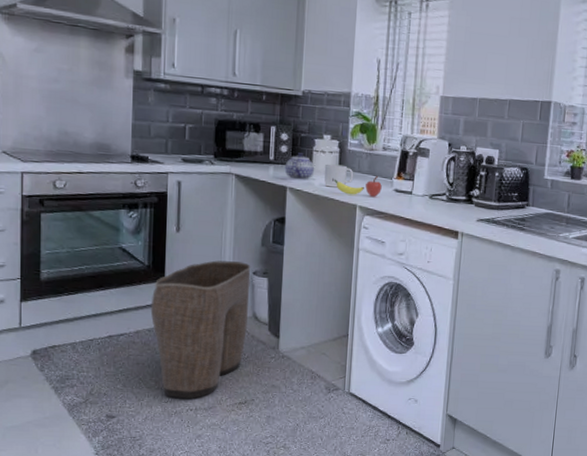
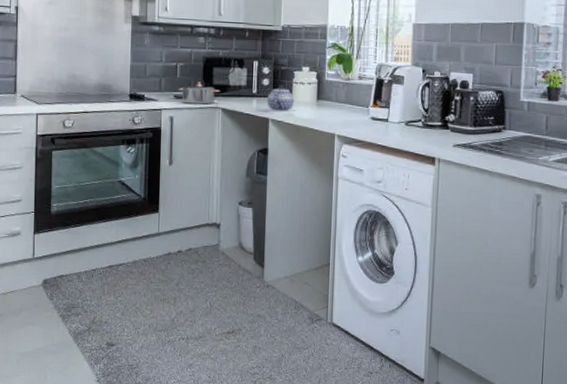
laundry basket: present [150,260,251,398] -> none [146,192,237,327]
cooking pot: none [185,145,234,170] -> present [177,81,221,104]
mug: present [324,164,354,188] -> none [303,95,332,118]
fruit: present [333,175,382,197] -> none [312,104,359,125]

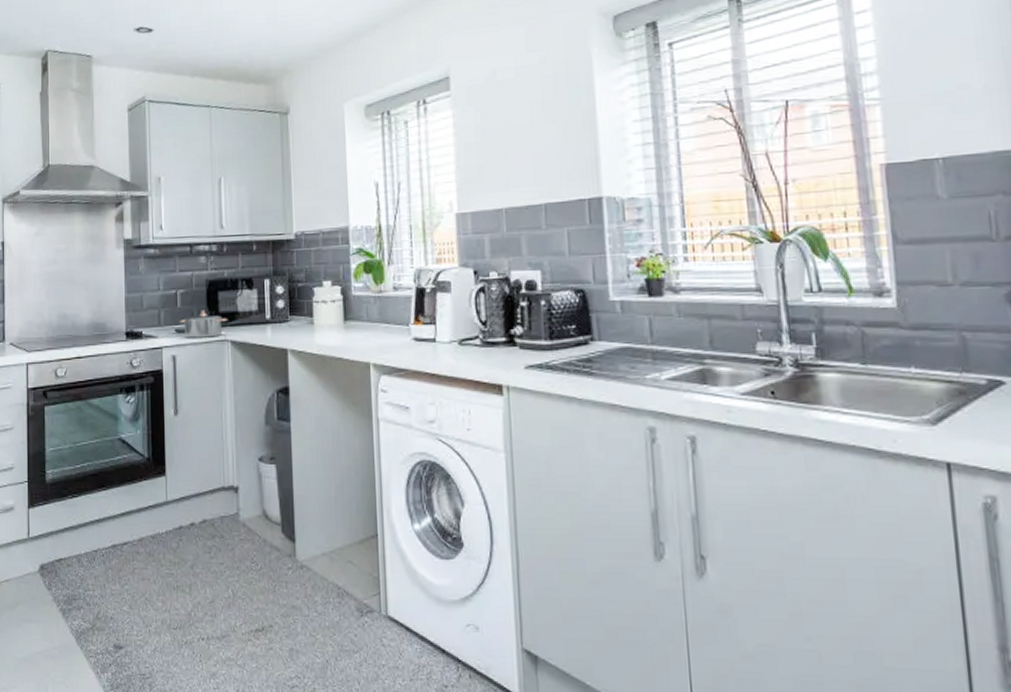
teapot: present [266,85,294,112] -> none [283,306,316,339]

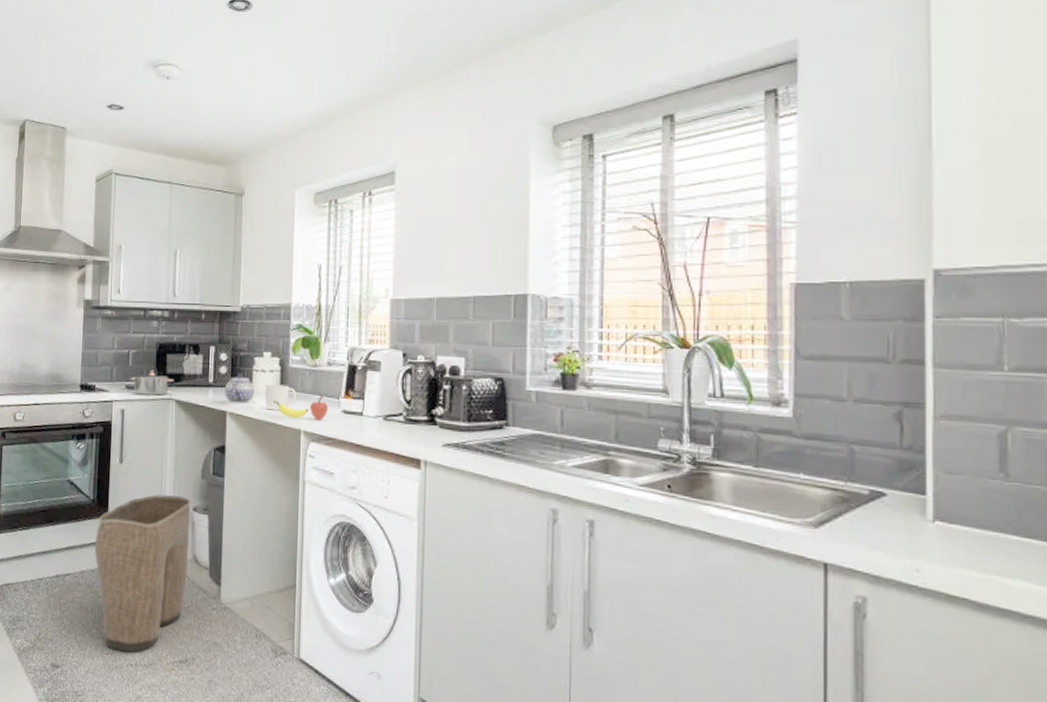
laundry basket: none [153,446,257,624] -> present [94,494,191,652]
teapot: none [283,306,316,339] -> present [224,373,254,404]
mug: none [327,315,363,344] -> present [265,384,297,411]
fruit: none [339,323,398,351] -> present [275,395,328,420]

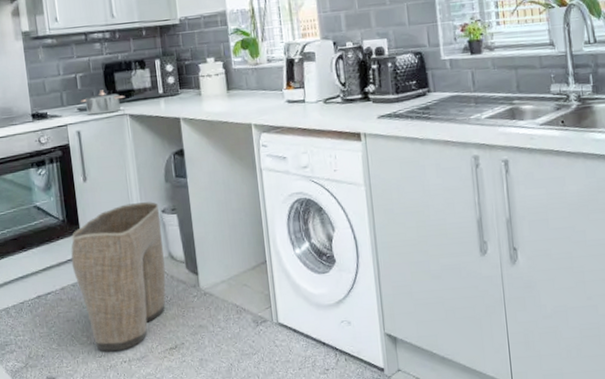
teapot: present [224,373,254,404] -> none [174,81,204,109]
mug: present [265,384,297,411] -> none [212,85,244,111]
fruit: present [275,395,328,420] -> none [224,89,274,115]

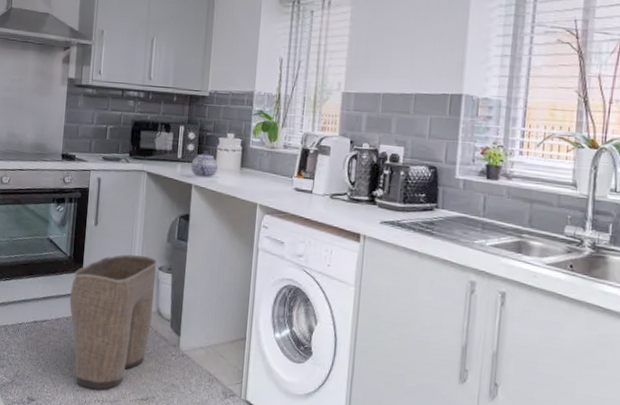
cooking pot: present [80,90,125,115] -> none [106,144,147,167]
teapot: none [174,81,204,109] -> present [190,151,218,178]

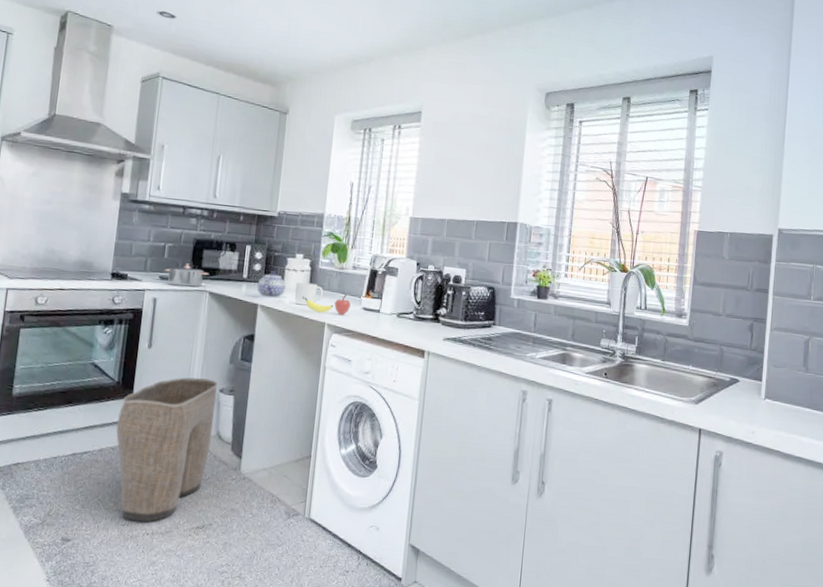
cooking pot: none [106,144,147,167] -> present [163,263,210,287]
mug: none [227,162,255,186] -> present [294,282,324,306]
fruit: none [235,173,282,196] -> present [303,293,351,315]

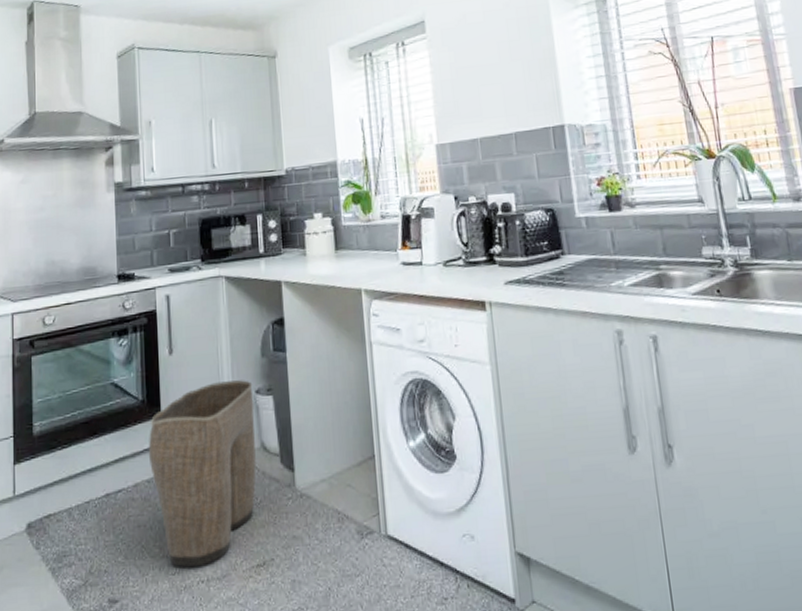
cooking pot: present [163,263,210,287] -> none [171,248,222,277]
teapot: present [256,271,286,298] -> none [276,239,309,271]
mug: present [294,282,324,306] -> none [319,244,354,273]
fruit: present [303,293,351,315] -> none [331,249,387,278]

